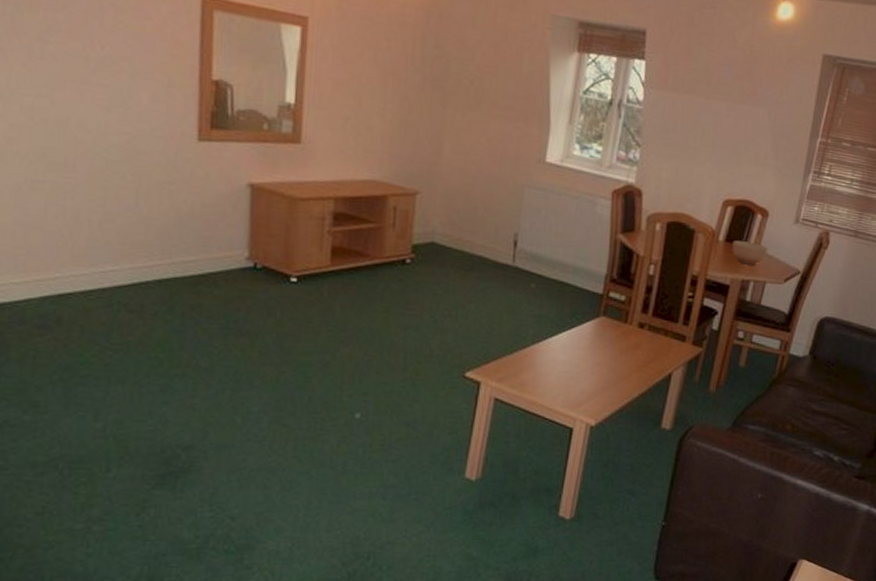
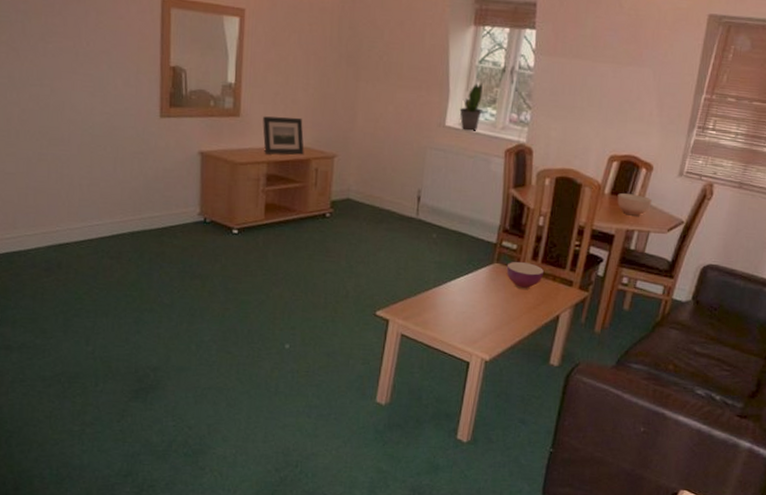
picture frame: none [329,144,380,191] -> present [263,116,304,155]
potted plant: none [561,115,588,170] -> present [459,82,483,132]
bowl: none [613,314,656,346] -> present [506,261,545,290]

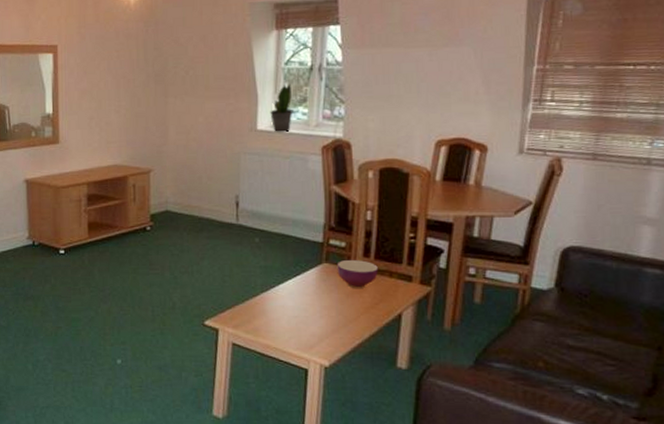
picture frame: present [263,116,304,155] -> none [80,138,121,176]
bowl: present [617,192,652,216] -> none [451,177,491,201]

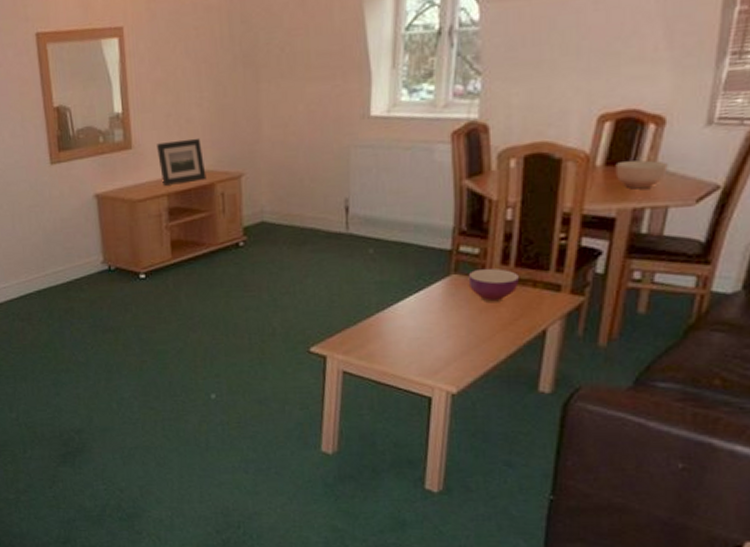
picture frame: none [80,138,121,176] -> present [157,138,207,186]
potted plant: present [270,83,293,133] -> none [386,54,416,119]
bowl: none [451,177,491,201] -> present [615,160,668,189]

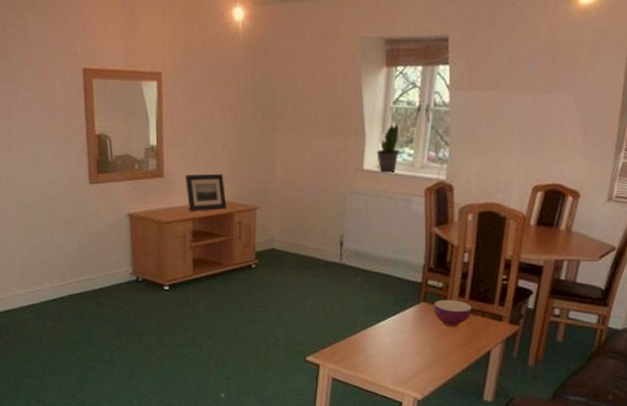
potted plant: none [386,54,416,119] -> present [376,123,399,174]
bowl: present [615,160,668,189] -> none [544,222,580,245]

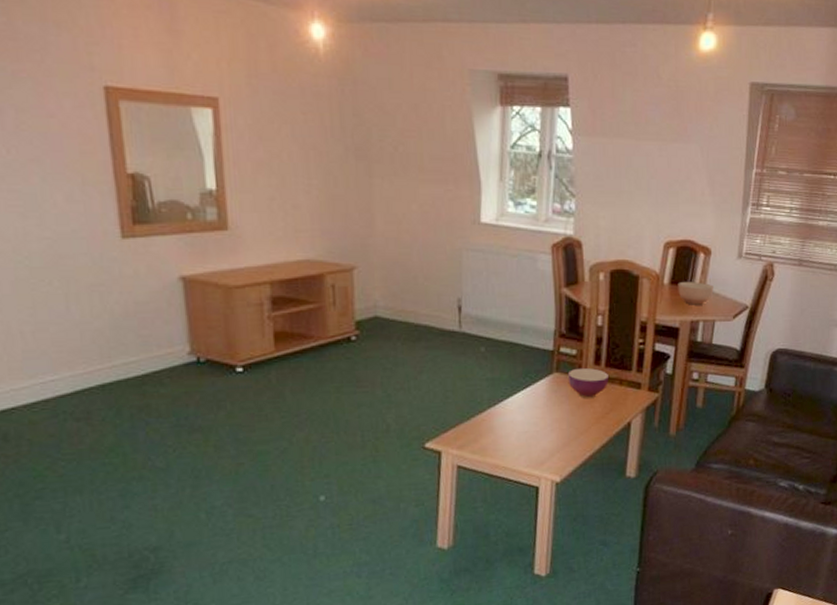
picture frame: present [186,173,227,211] -> none [258,225,315,273]
potted plant: present [376,123,399,174] -> none [495,170,521,228]
bowl: none [544,222,580,245] -> present [678,281,714,305]

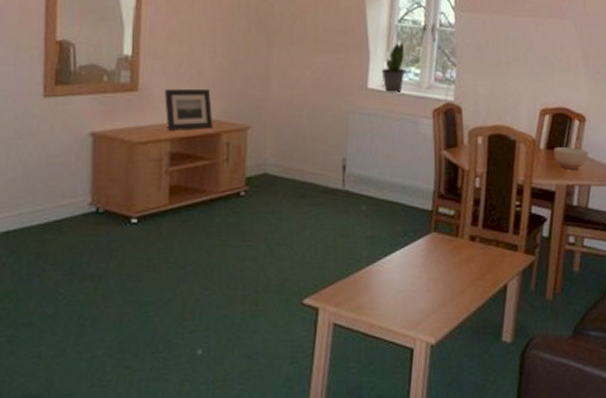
picture frame: none [258,225,315,273] -> present [165,88,213,131]
potted plant: none [495,170,521,228] -> present [381,42,405,93]
bowl: present [567,367,610,399] -> none [445,228,487,260]

